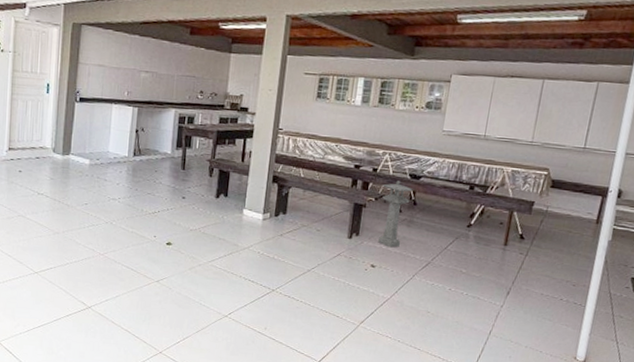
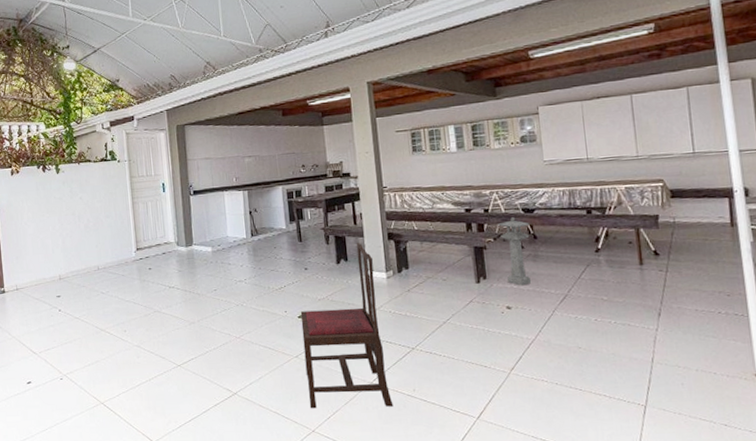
dining chair: none [161,180,253,341] -> present [300,243,394,409]

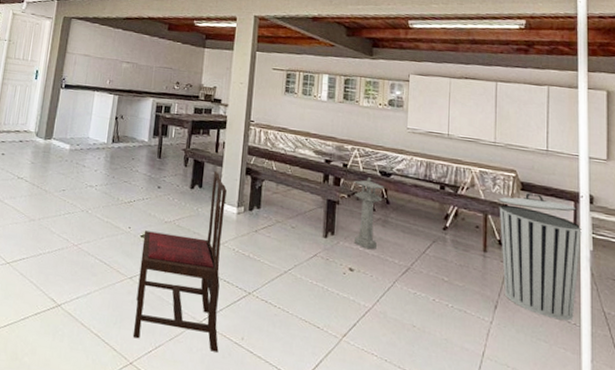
trash can: none [648,198,741,315] -> present [498,193,582,321]

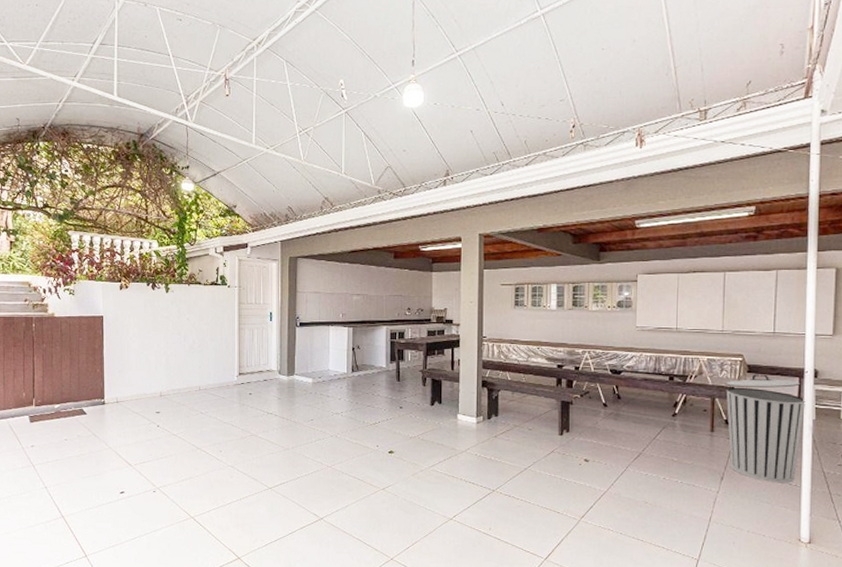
dining chair: present [133,171,227,352] -> none [391,387,469,542]
lantern: present [354,177,385,250] -> none [586,377,615,441]

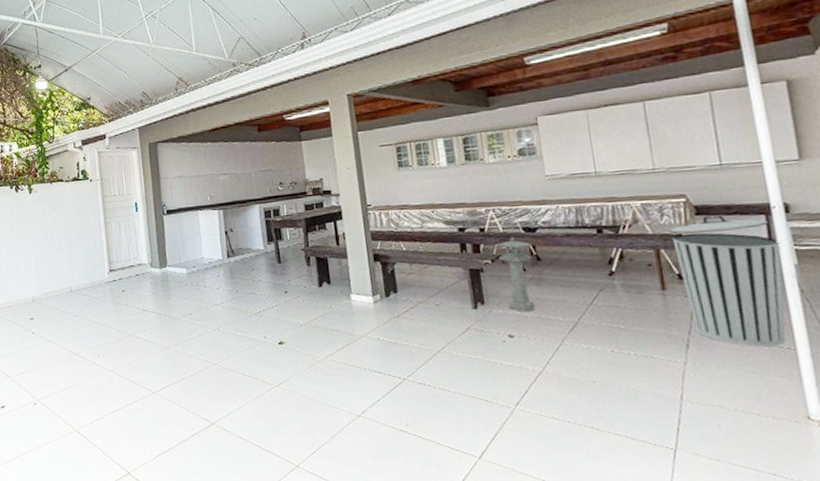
lantern: none [586,377,615,441] -> present [496,237,535,312]

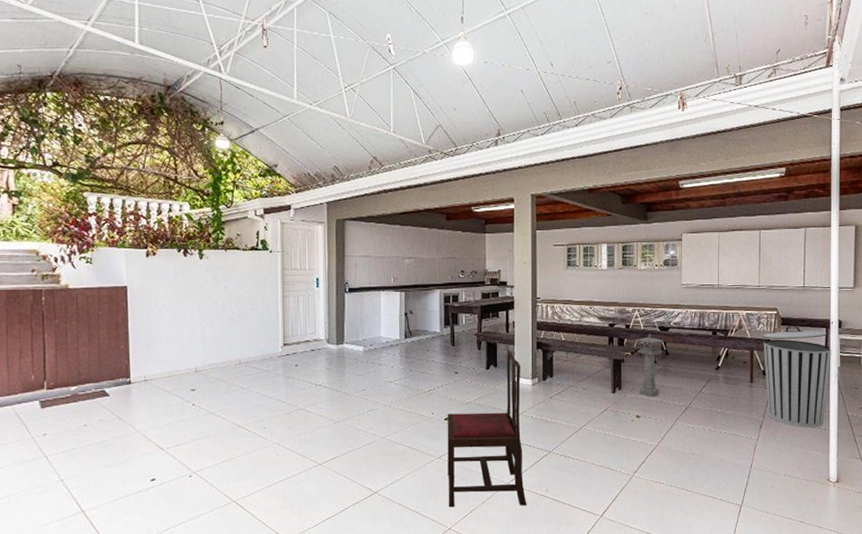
dining chair: none [280,264,385,442] -> present [447,350,527,508]

